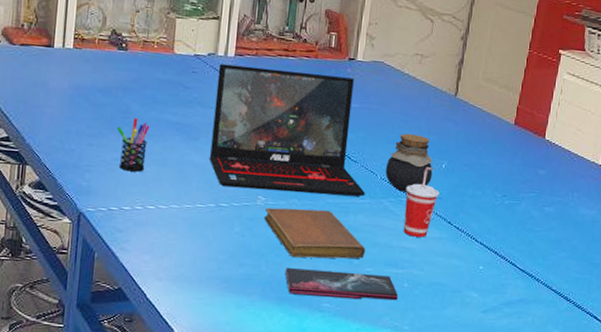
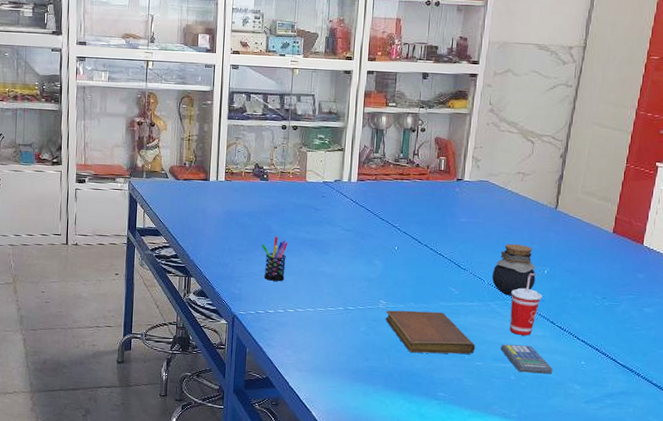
laptop: present [209,63,365,197] -> none [337,188,474,300]
smartphone: present [285,268,398,301] -> none [404,362,506,391]
calculator: none [393,247,450,281] -> present [500,344,553,375]

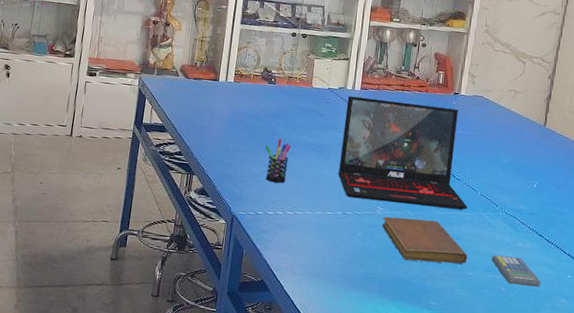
laptop: none [337,188,474,300] -> present [338,96,467,210]
jar: present [491,243,536,296] -> none [484,156,526,208]
beverage cup: present [509,273,542,336] -> none [500,186,532,248]

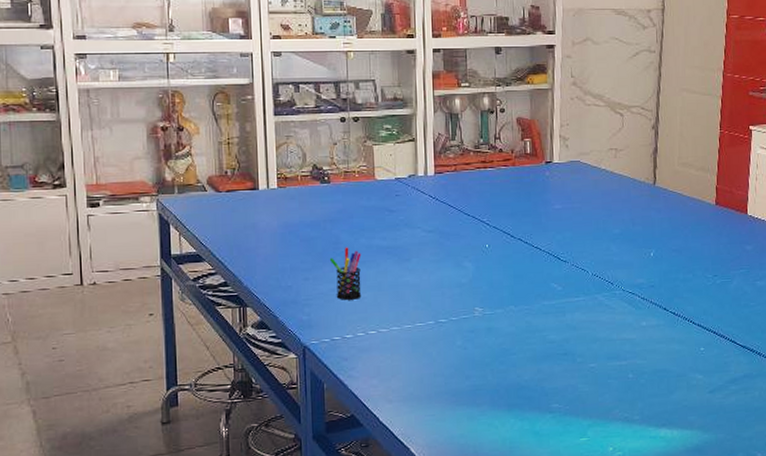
laptop: present [338,96,467,210] -> none [420,181,579,303]
notebook: present [382,216,468,264] -> none [484,313,587,364]
calculator: present [491,255,541,287] -> none [614,338,672,369]

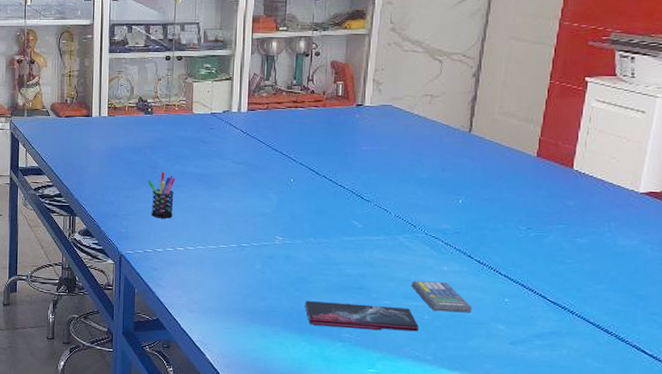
smartphone: none [510,369,624,400] -> present [304,301,419,332]
calculator: none [614,338,672,369] -> present [411,281,473,313]

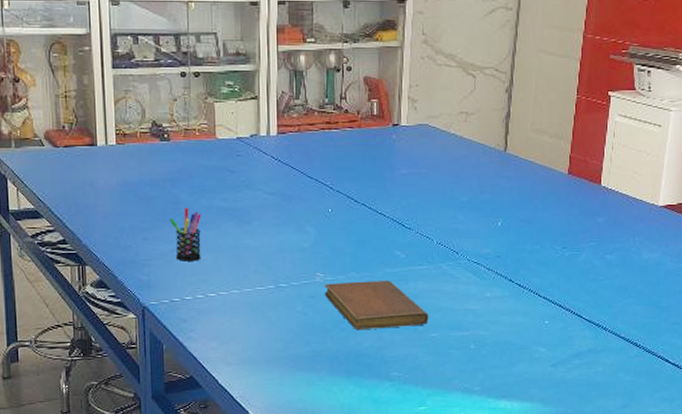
notebook: none [283,246,383,293] -> present [325,281,429,331]
smartphone: present [304,301,419,332] -> none [351,339,465,367]
calculator: present [411,281,473,313] -> none [457,309,516,340]

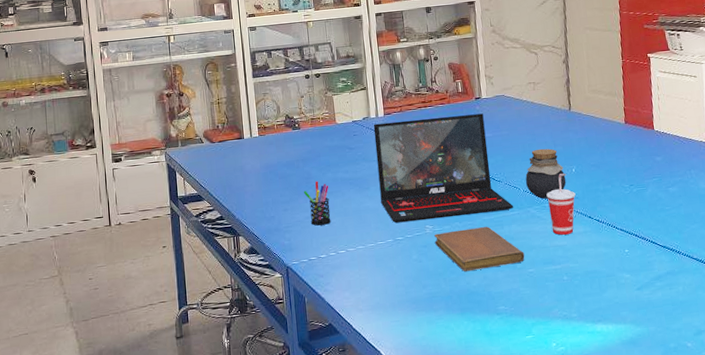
laptop: none [262,143,422,267] -> present [373,113,513,224]
jar: none [440,194,489,254] -> present [525,148,566,199]
beverage cup: none [463,227,498,298] -> present [546,173,576,235]

